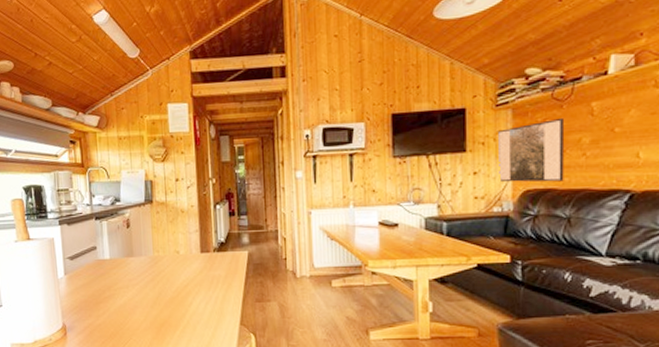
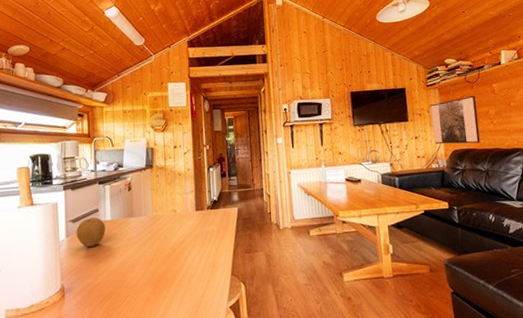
fruit: none [74,254,104,287] -> present [76,217,105,248]

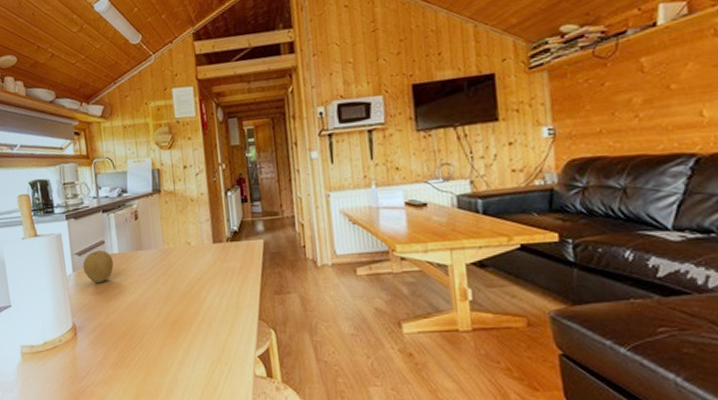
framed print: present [429,95,480,144] -> none [532,76,615,152]

